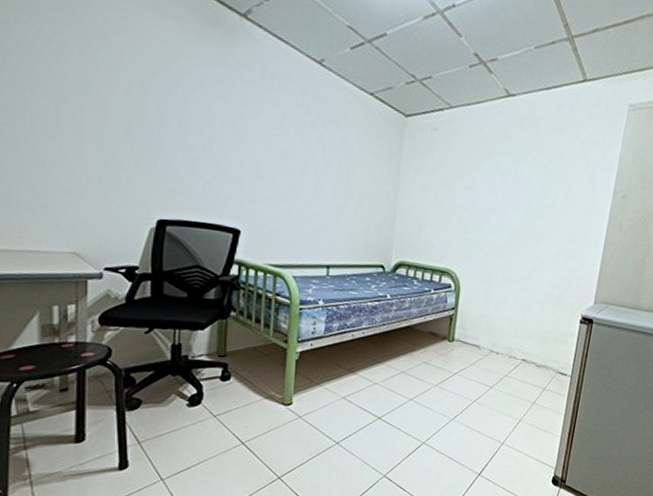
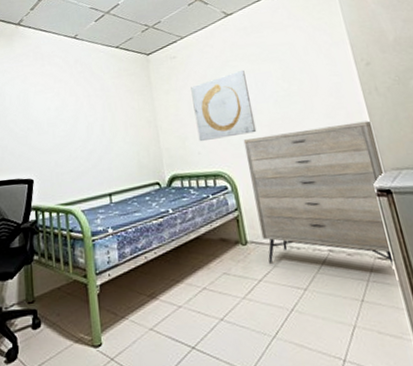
wall art: none [436,166,506,239] -> present [191,69,257,142]
dresser: none [468,243,602,381] -> present [243,121,394,266]

